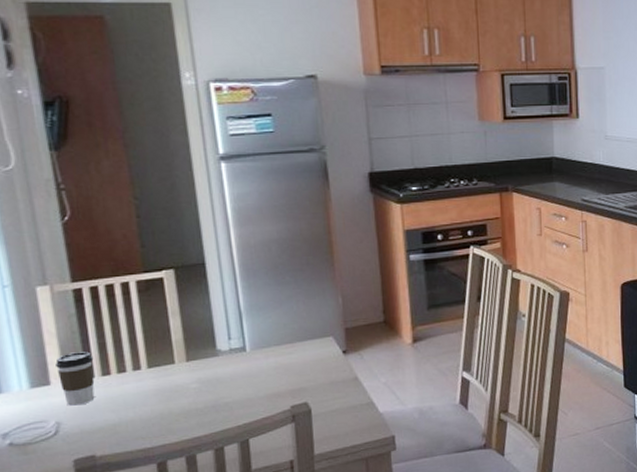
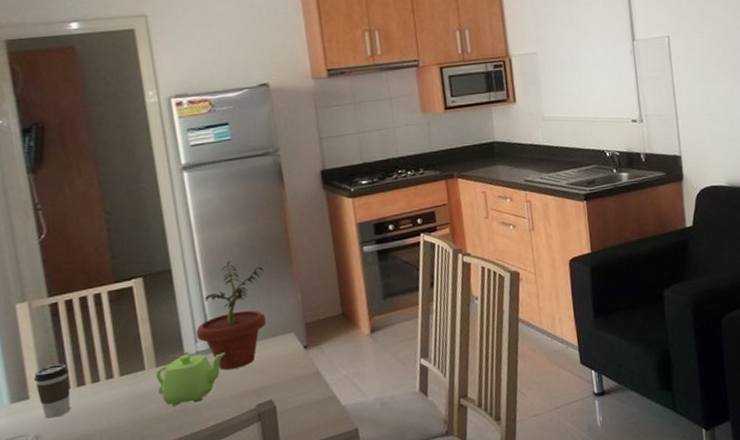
teapot: none [186,351,260,402] -> present [156,352,225,406]
potted plant: none [230,258,304,369] -> present [196,260,266,370]

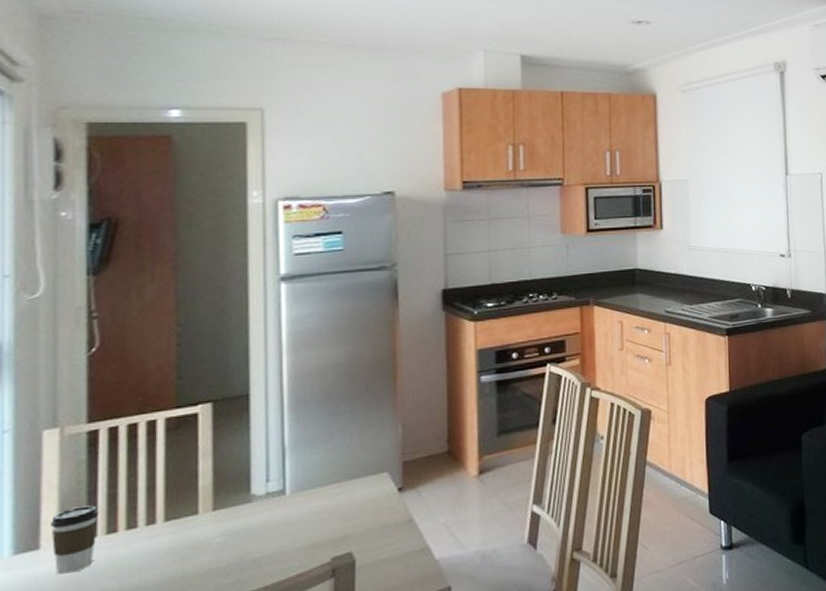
teapot: present [156,352,225,406] -> none [211,494,302,559]
potted plant: present [196,260,266,370] -> none [269,386,362,516]

